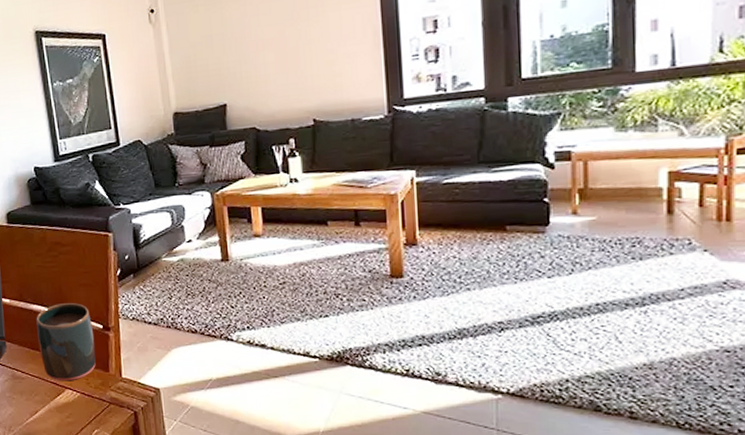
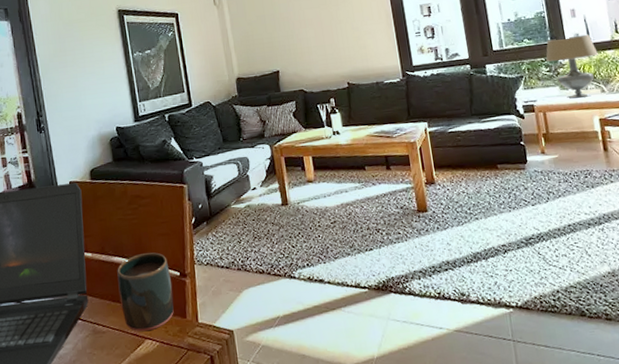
table lamp: none [600,54,684,144] -> present [546,34,598,99]

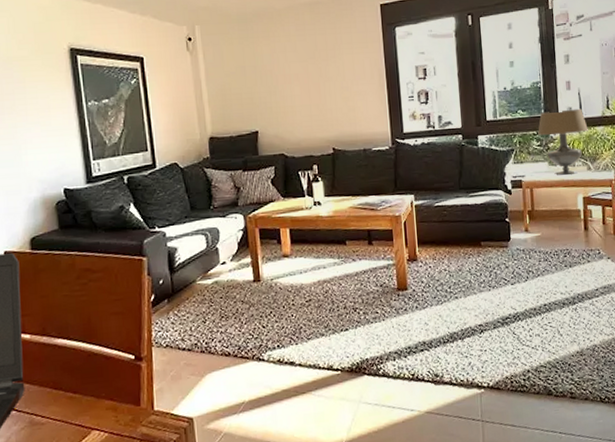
mug: present [117,252,174,332] -> none [60,333,127,422]

